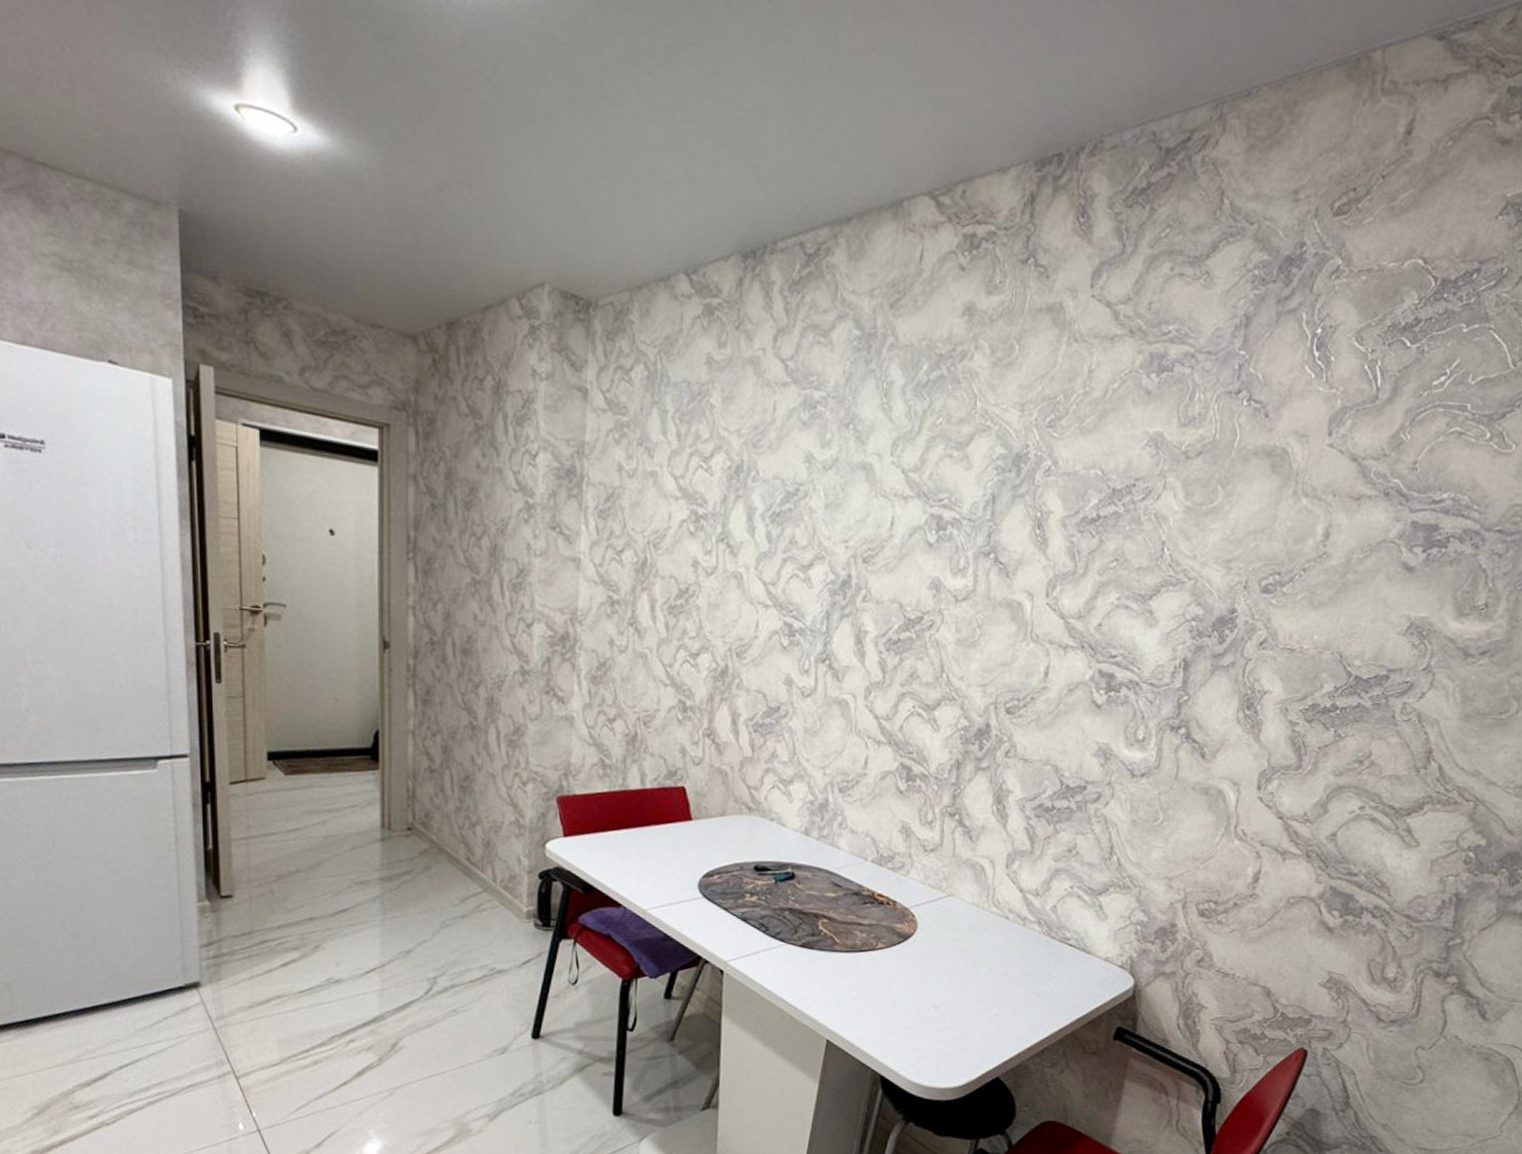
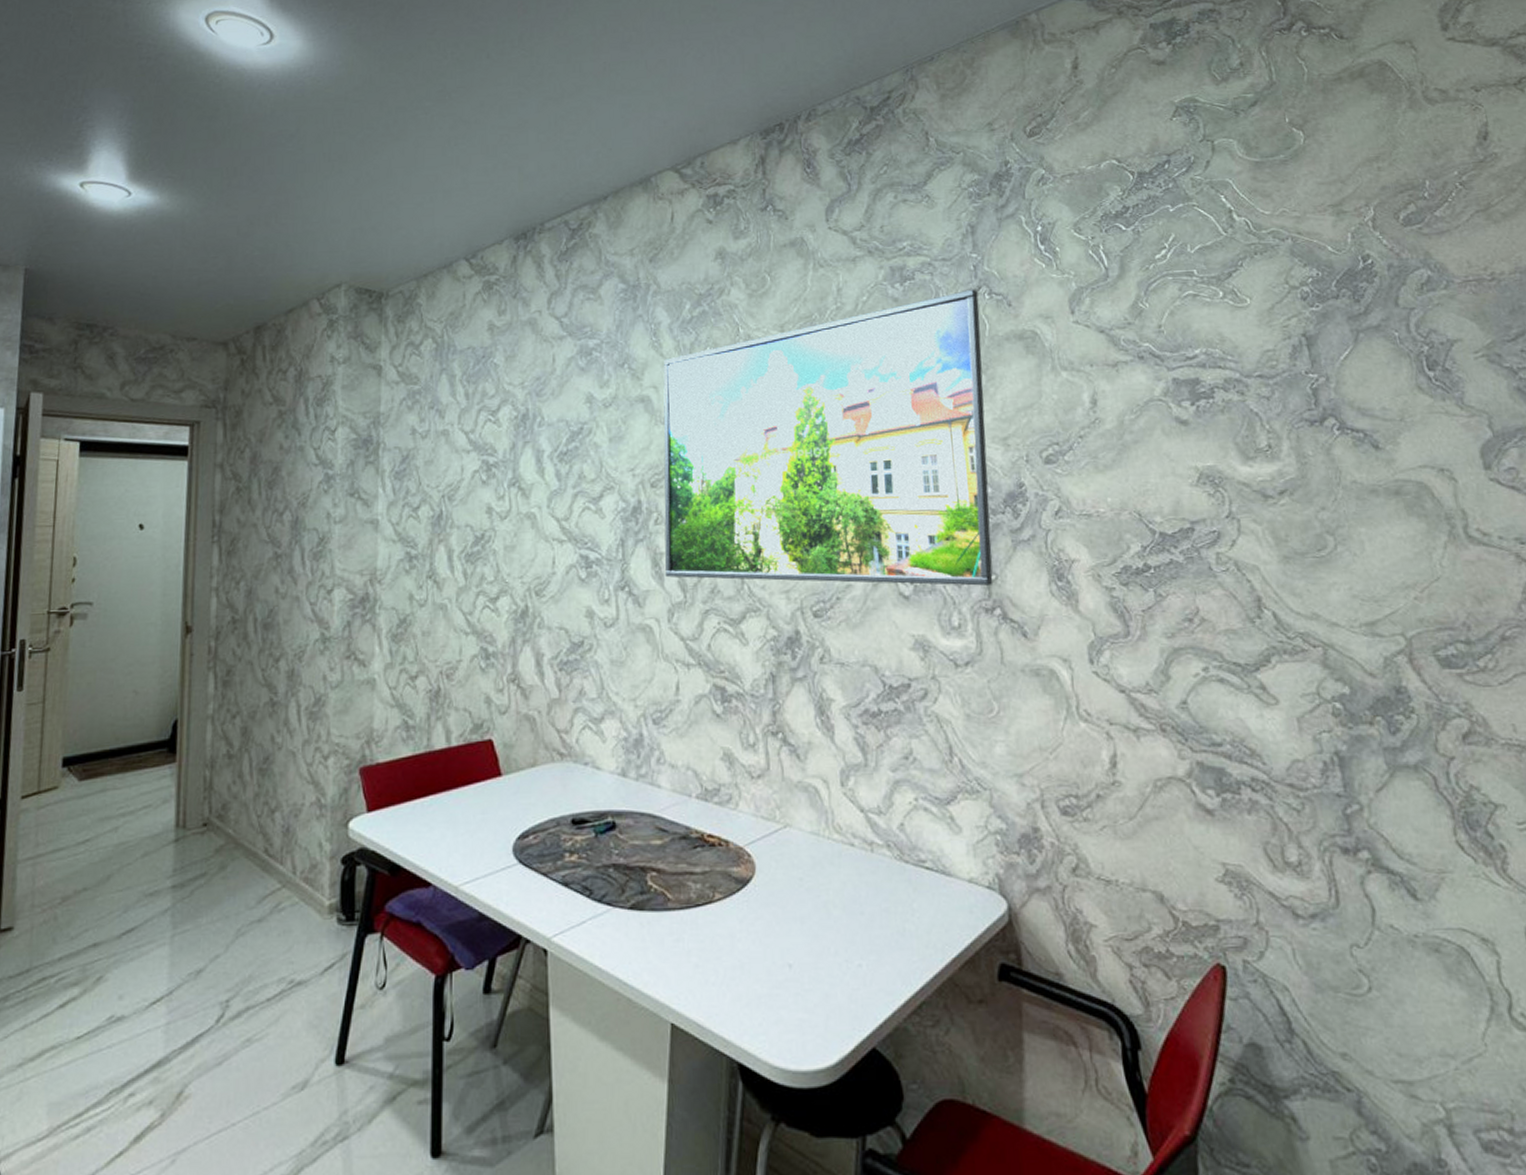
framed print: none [866,391,1237,705] -> present [663,289,993,586]

